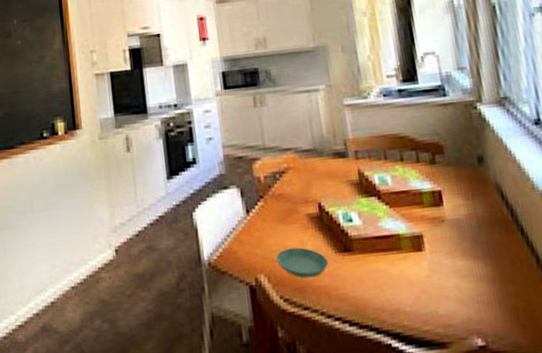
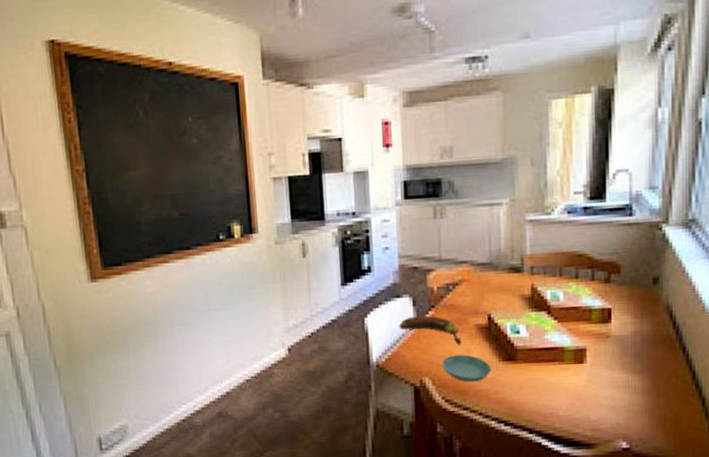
banana: none [228,207,295,237] -> present [399,316,462,345]

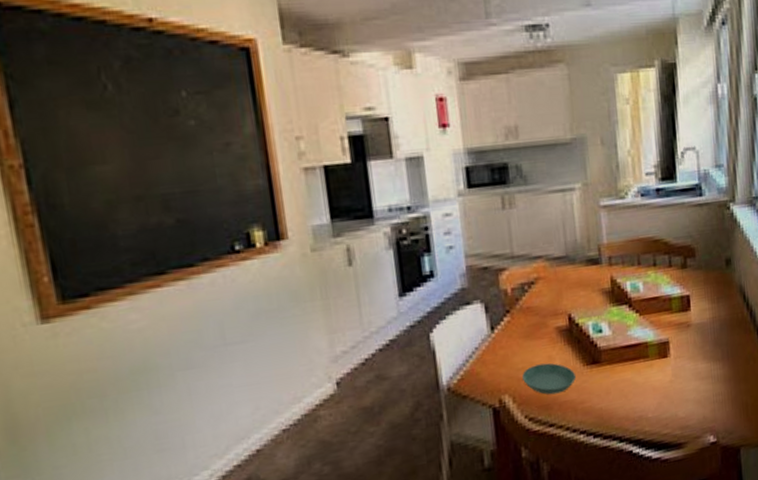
banana: present [399,316,462,345] -> none [470,322,542,353]

